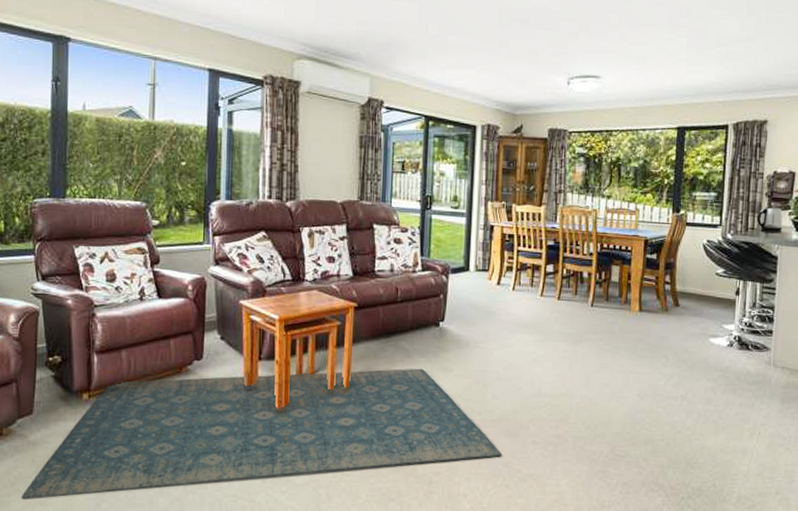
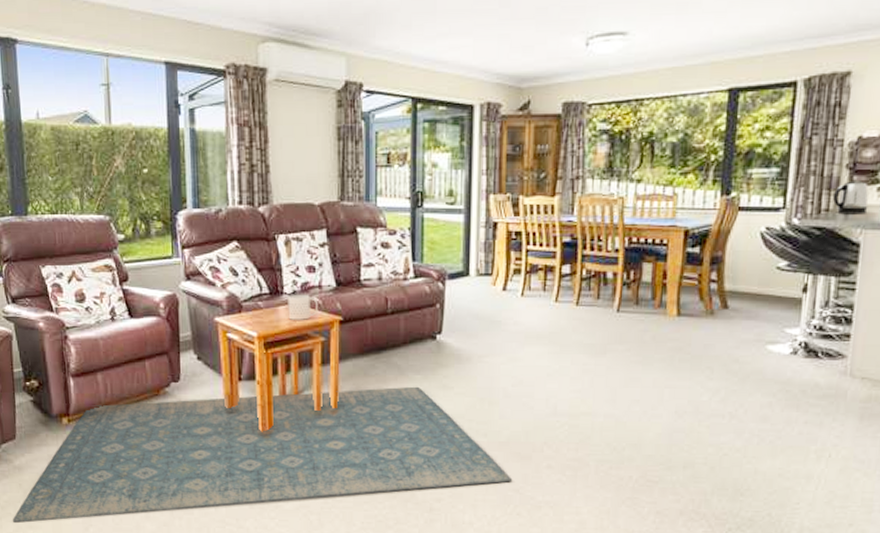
mug: none [308,281,336,305] -> present [288,294,319,320]

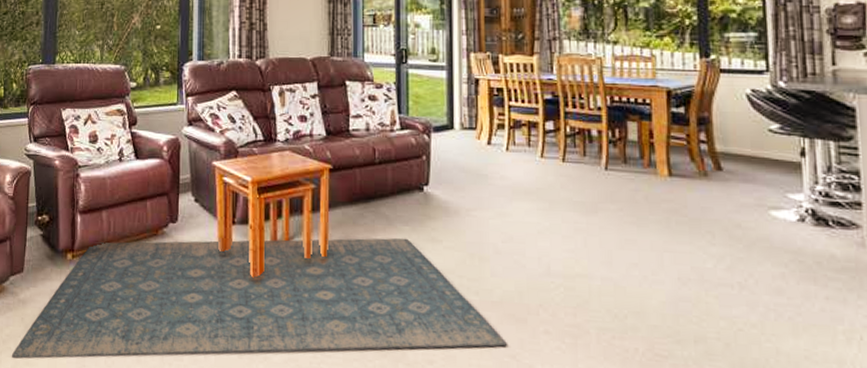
mug: present [288,294,319,320] -> none [281,141,310,167]
kettle: present [832,181,869,215] -> none [817,46,858,79]

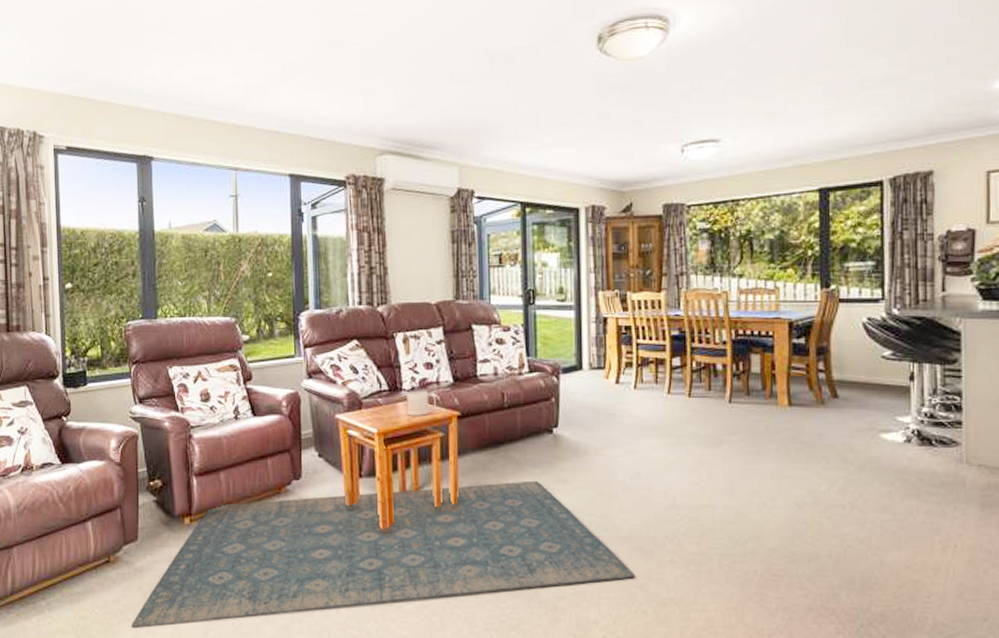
mug: none [281,141,310,167] -> present [407,390,437,416]

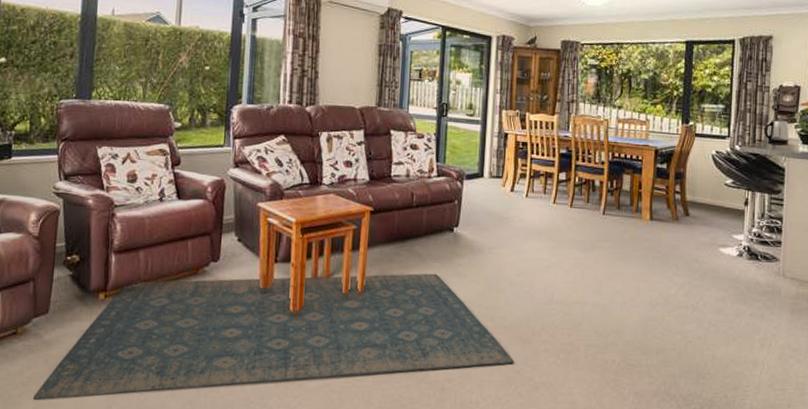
mug: present [407,390,437,416] -> none [325,185,353,209]
kettle: none [928,272,965,305] -> present [763,119,789,146]

